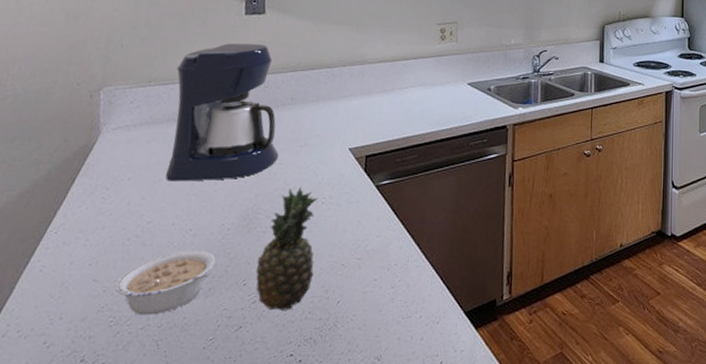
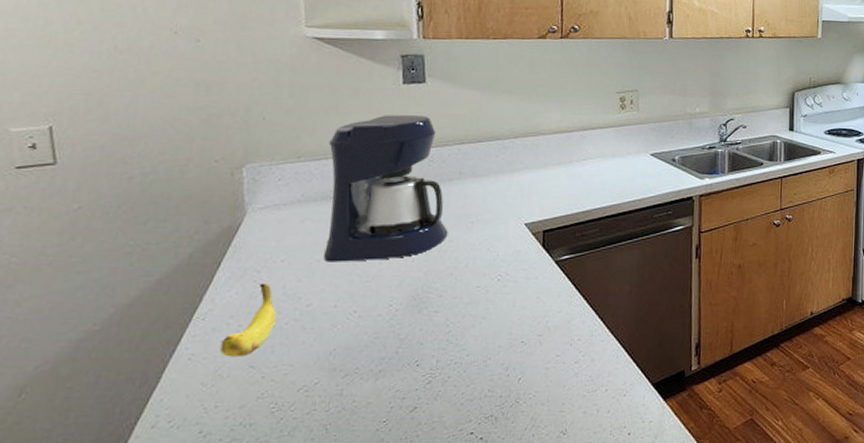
banana: none [68,200,121,270] -> present [220,283,276,357]
legume: present [115,250,216,316] -> none [275,332,385,401]
fruit: present [255,187,319,310] -> none [429,265,494,390]

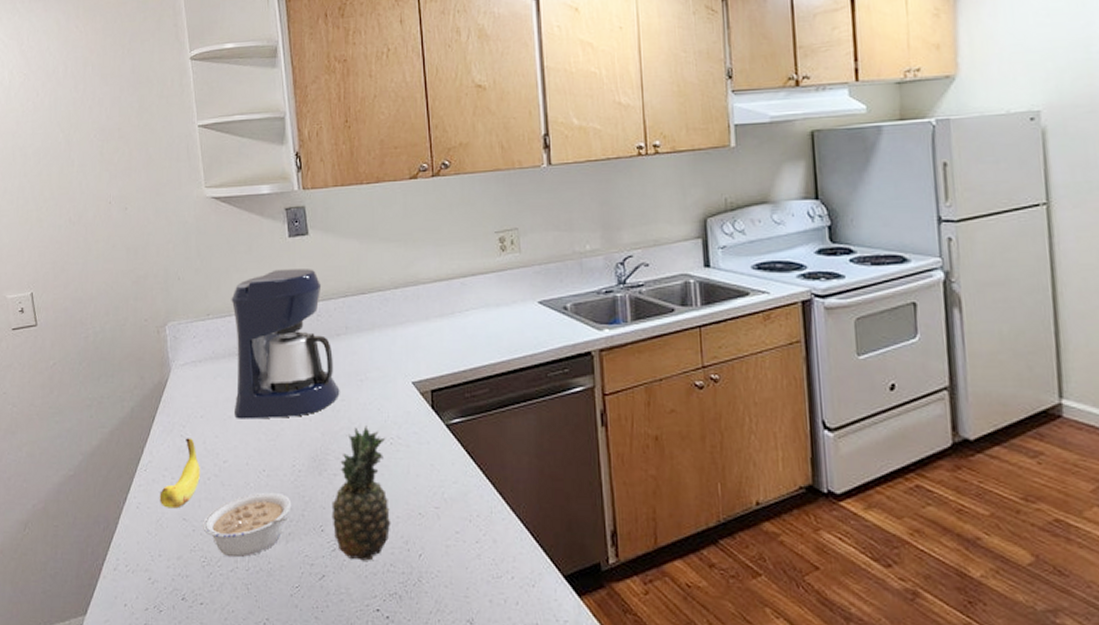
legume: none [275,332,385,401] -> present [203,492,292,558]
fruit: none [429,265,494,390] -> present [331,426,391,561]

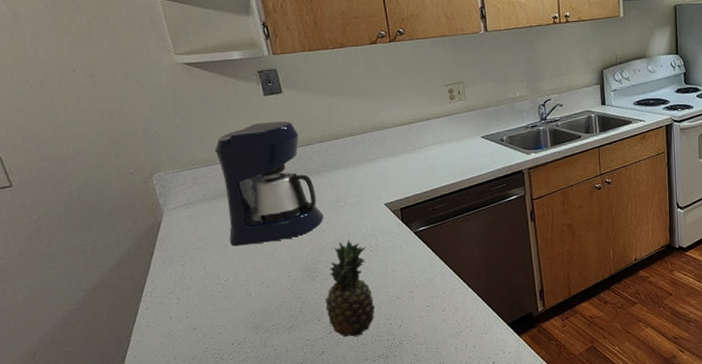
banana: present [159,438,200,509] -> none [167,266,205,323]
legume: present [203,492,292,558] -> none [212,298,291,351]

